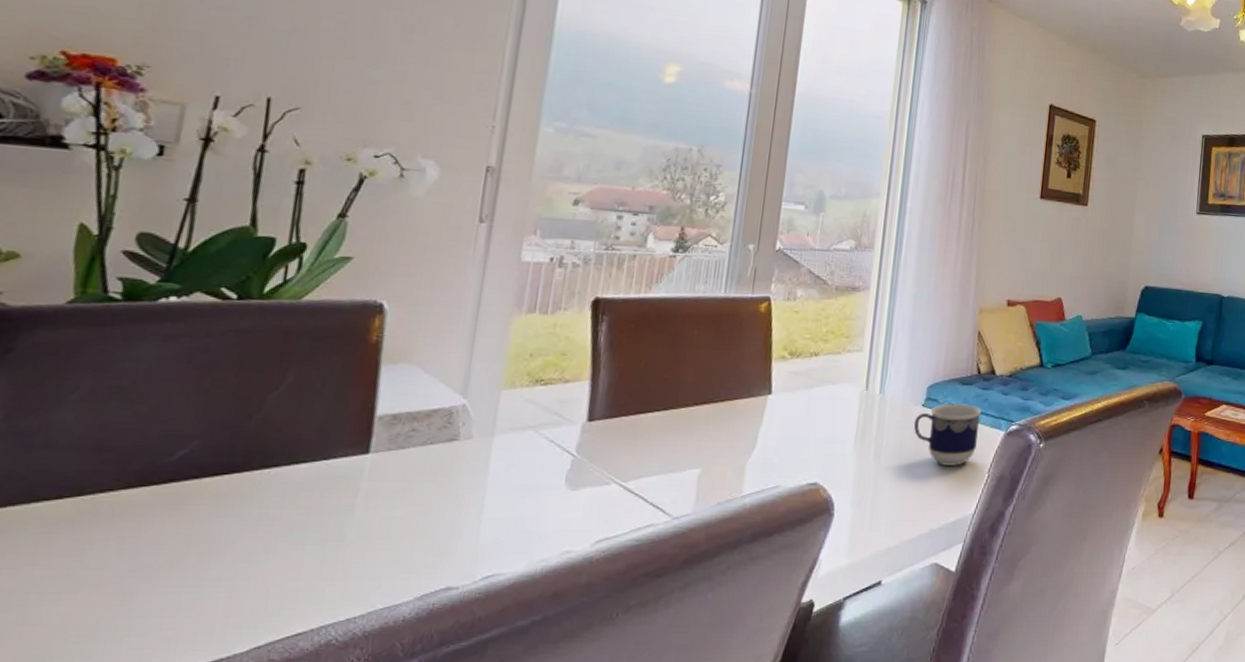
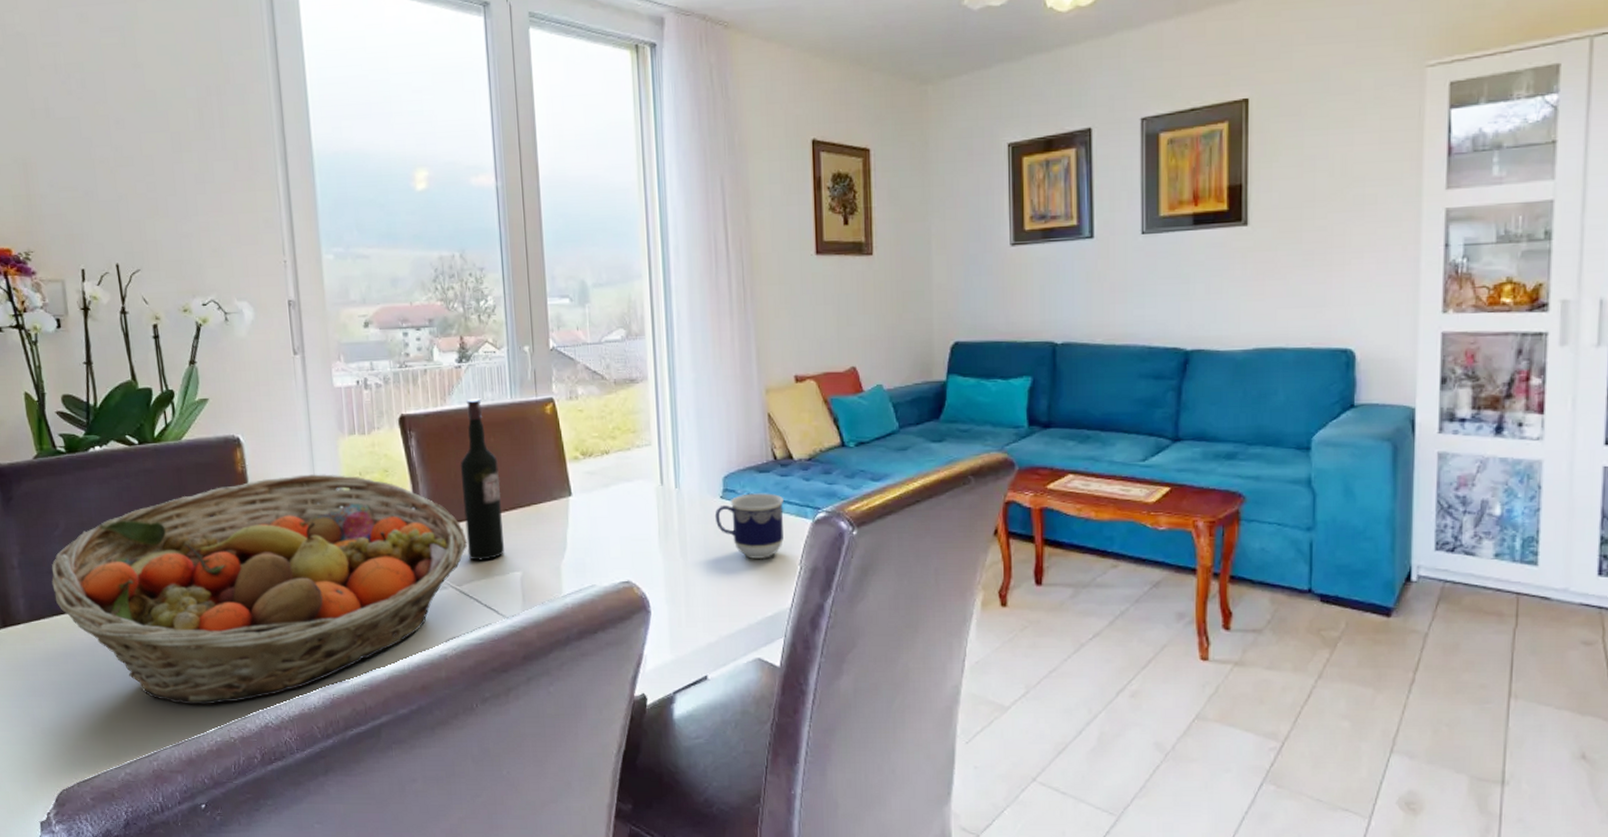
fruit basket: none [41,350,645,619] -> present [51,473,467,705]
wine bottle: none [642,289,697,456] -> present [460,398,505,561]

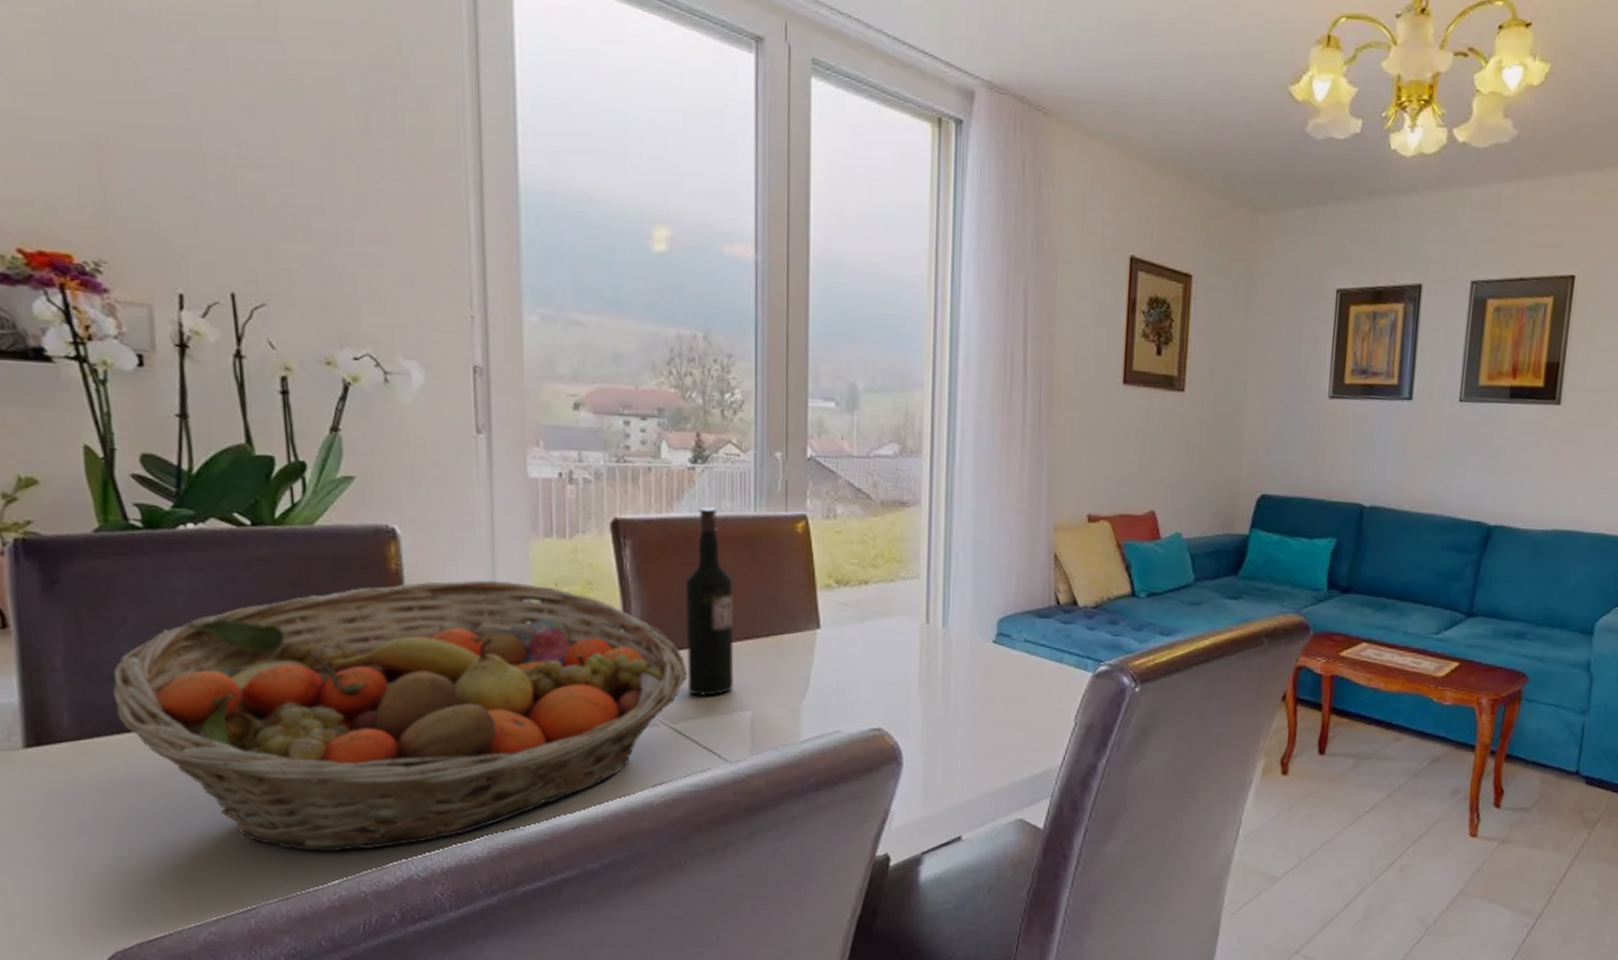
cup: present [714,493,785,560] -> none [984,639,1064,713]

